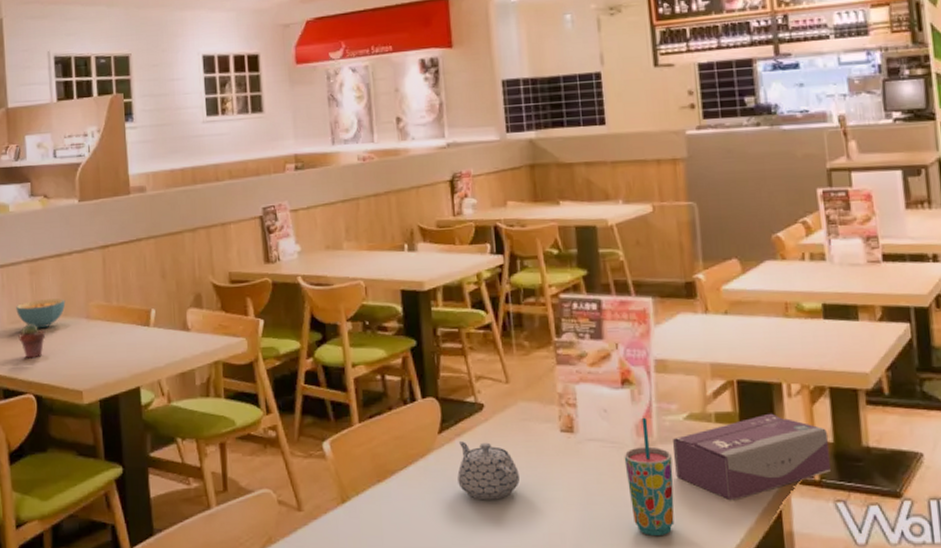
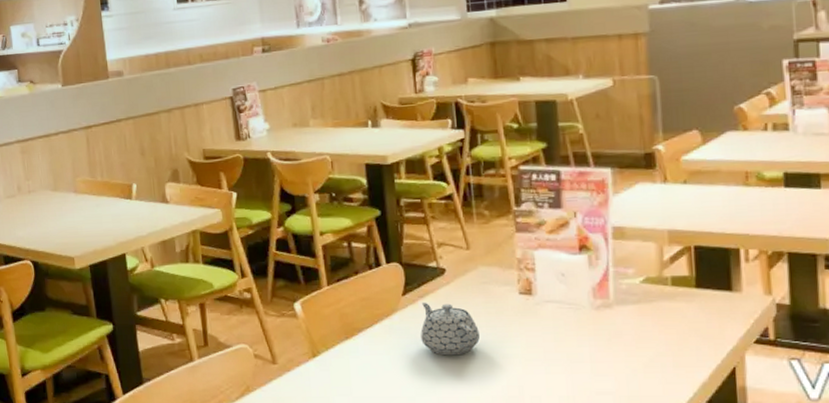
cereal bowl: present [16,298,66,329] -> none [11,175,55,202]
potted succulent: present [18,323,46,359] -> none [14,197,39,229]
cup: present [624,417,675,537] -> none [581,281,629,390]
tissue box: present [673,413,831,501] -> none [629,277,786,358]

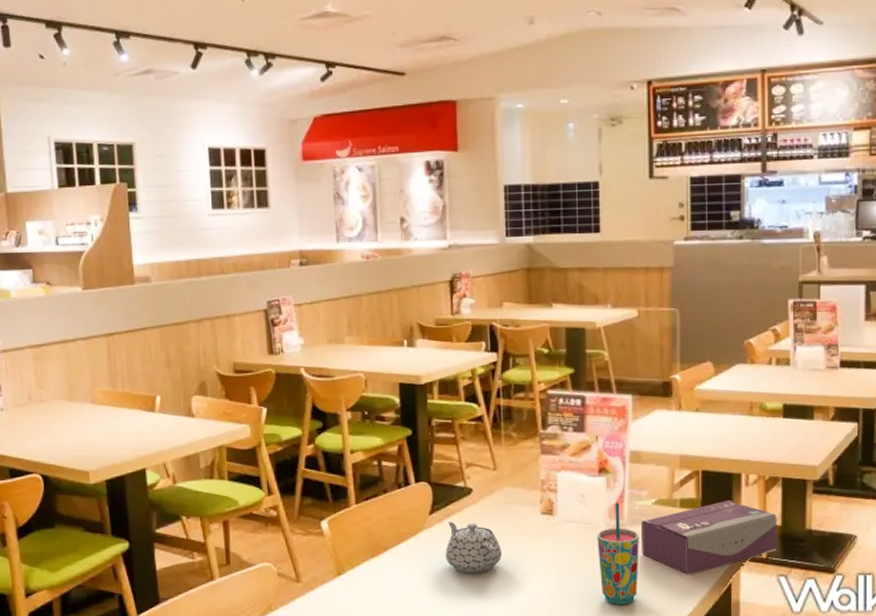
cup: none [581,281,629,390] -> present [597,502,639,605]
tissue box: none [629,277,786,358] -> present [641,500,776,575]

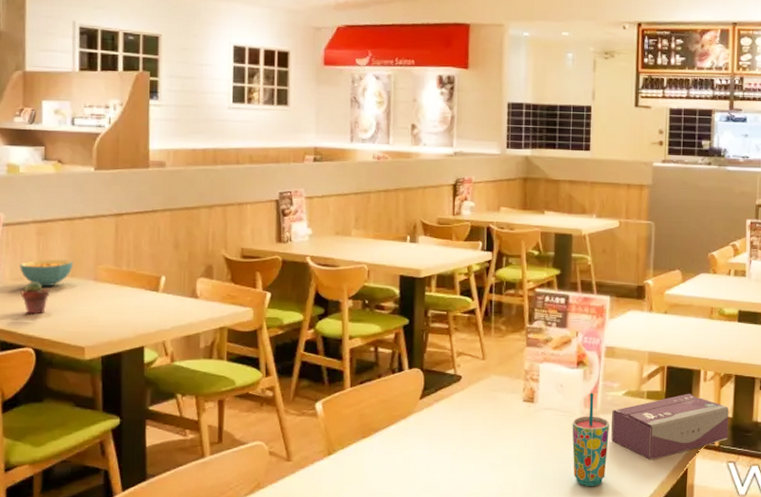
cereal bowl: none [20,384,71,412] -> present [20,259,74,287]
potted succulent: none [24,406,51,441] -> present [21,281,50,315]
teapot: present [445,522,502,574] -> none [432,406,485,456]

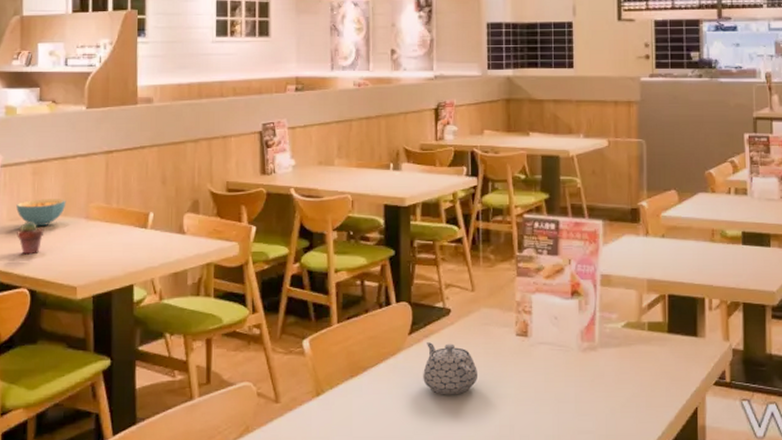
teapot: none [432,406,485,456] -> present [423,342,477,395]
cup: present [572,392,610,487] -> none [569,324,610,429]
tissue box: present [611,393,729,460] -> none [612,323,739,399]

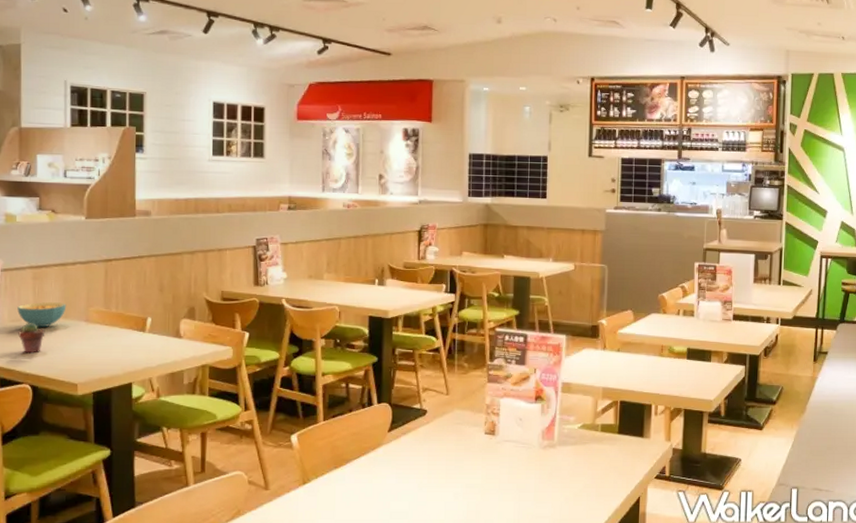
teapot: present [423,342,477,395] -> none [400,439,449,485]

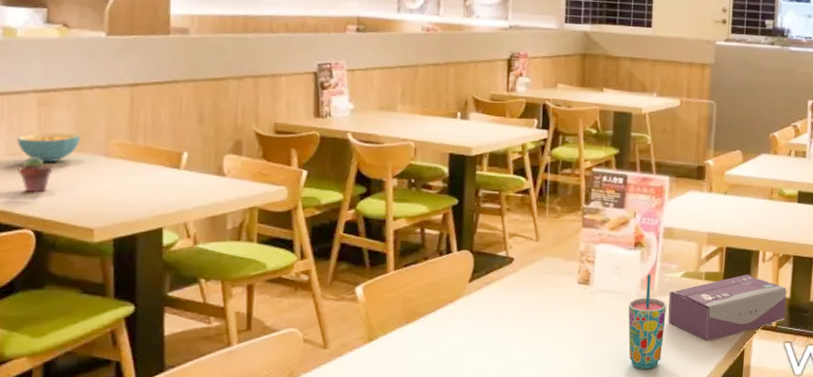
cup: none [531,425,566,515] -> present [628,274,667,370]
tissue box: none [568,426,678,489] -> present [668,274,786,342]

